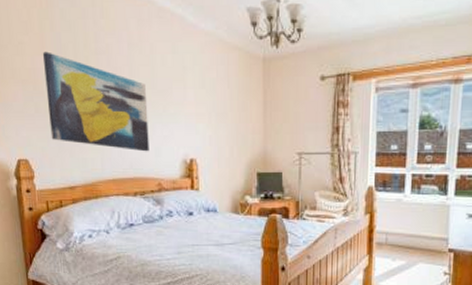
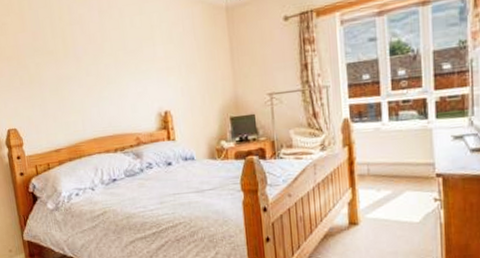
wall art: present [42,51,149,152] -> none [23,28,126,110]

